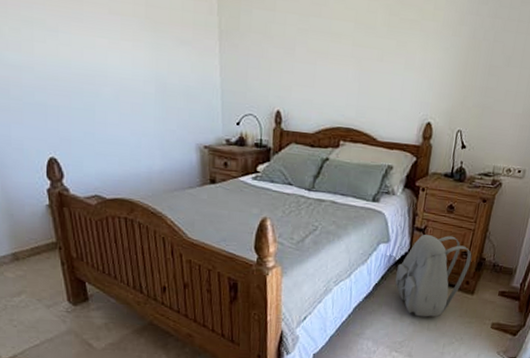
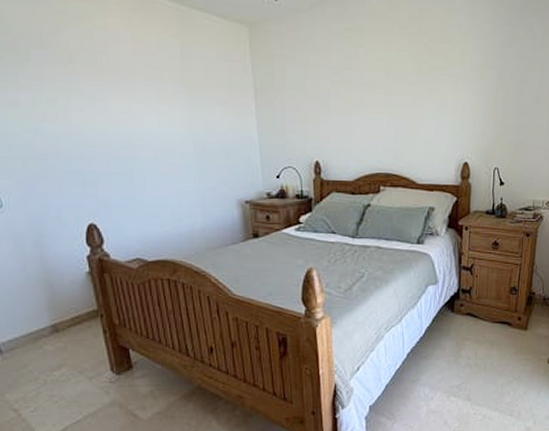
backpack: present [394,234,472,317] -> none [446,272,521,358]

